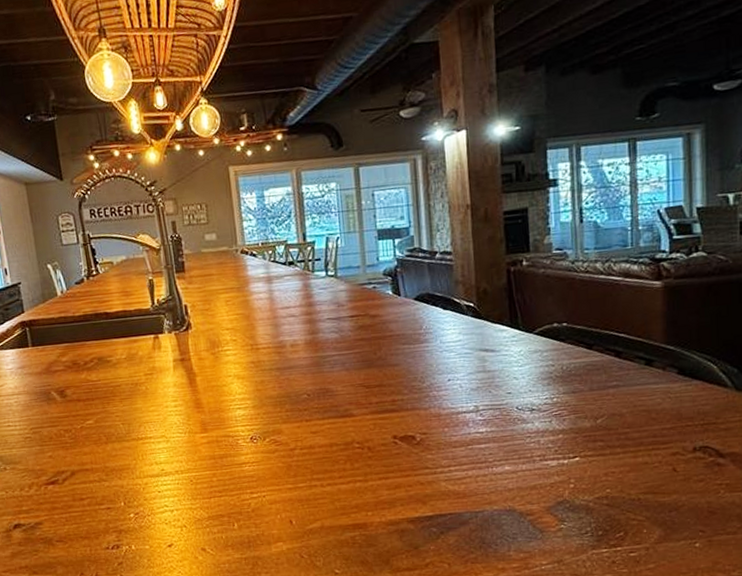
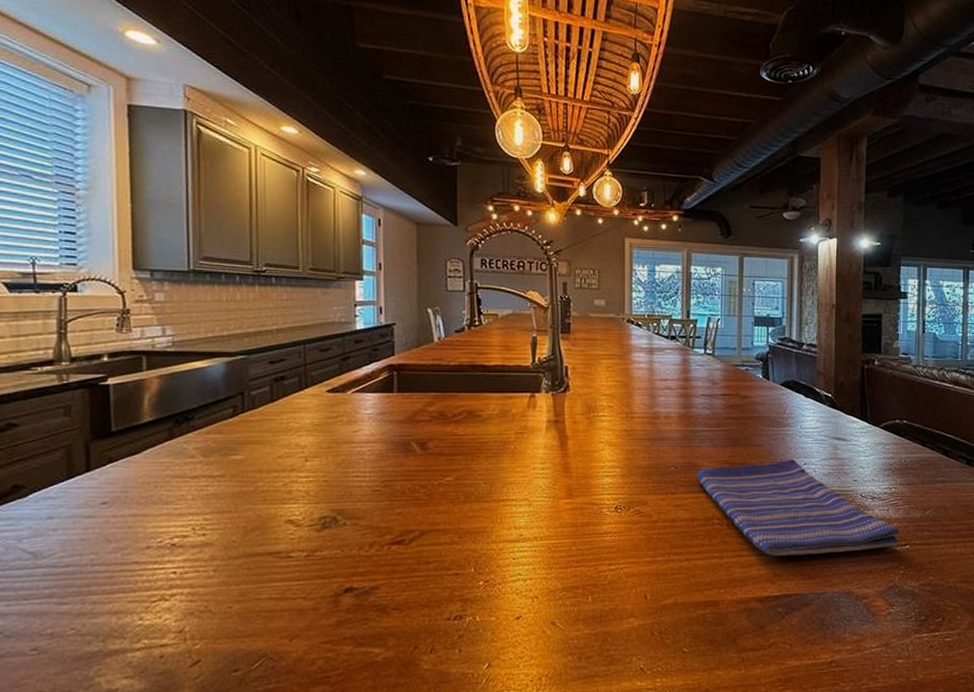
dish towel: none [330,376,566,477] -> present [696,459,900,557]

